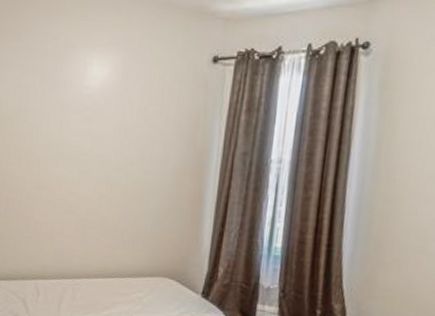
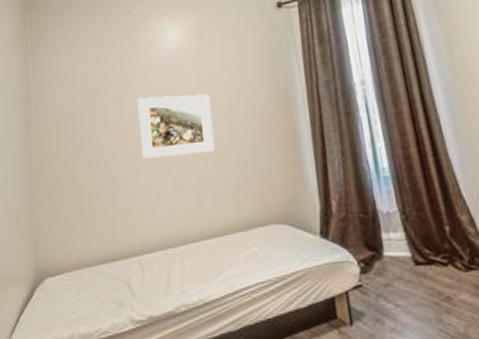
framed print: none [50,132,125,201] -> present [137,94,214,159]

